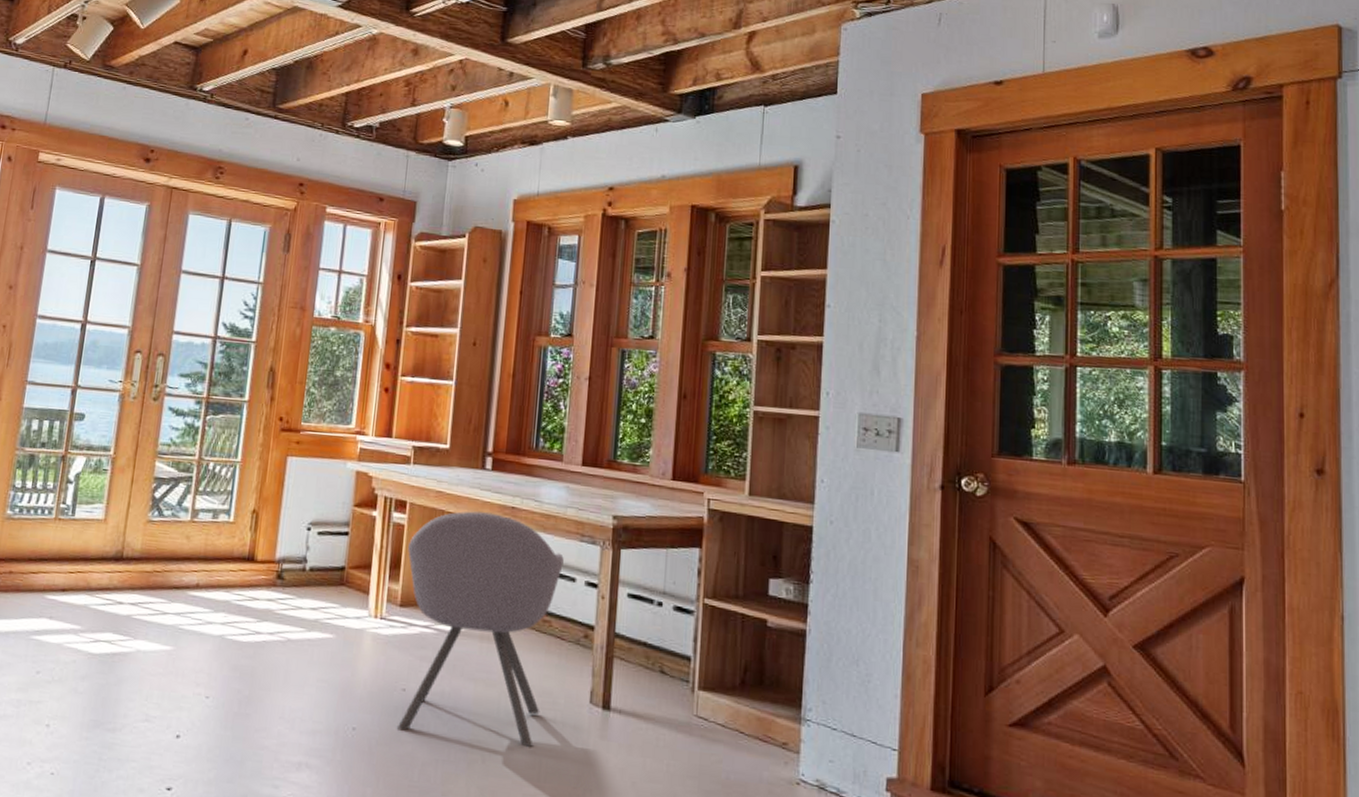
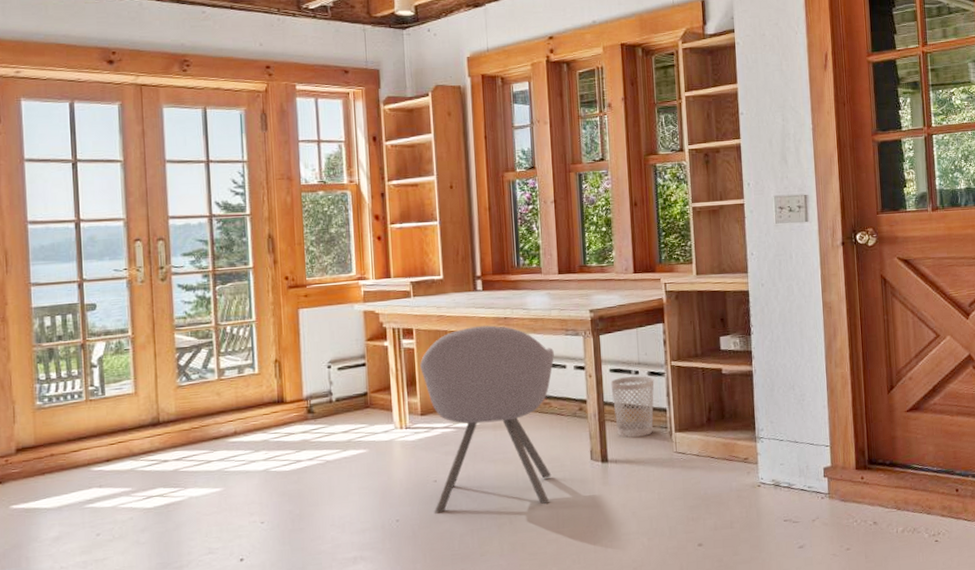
wastebasket: none [626,606,680,687] -> present [610,376,654,438]

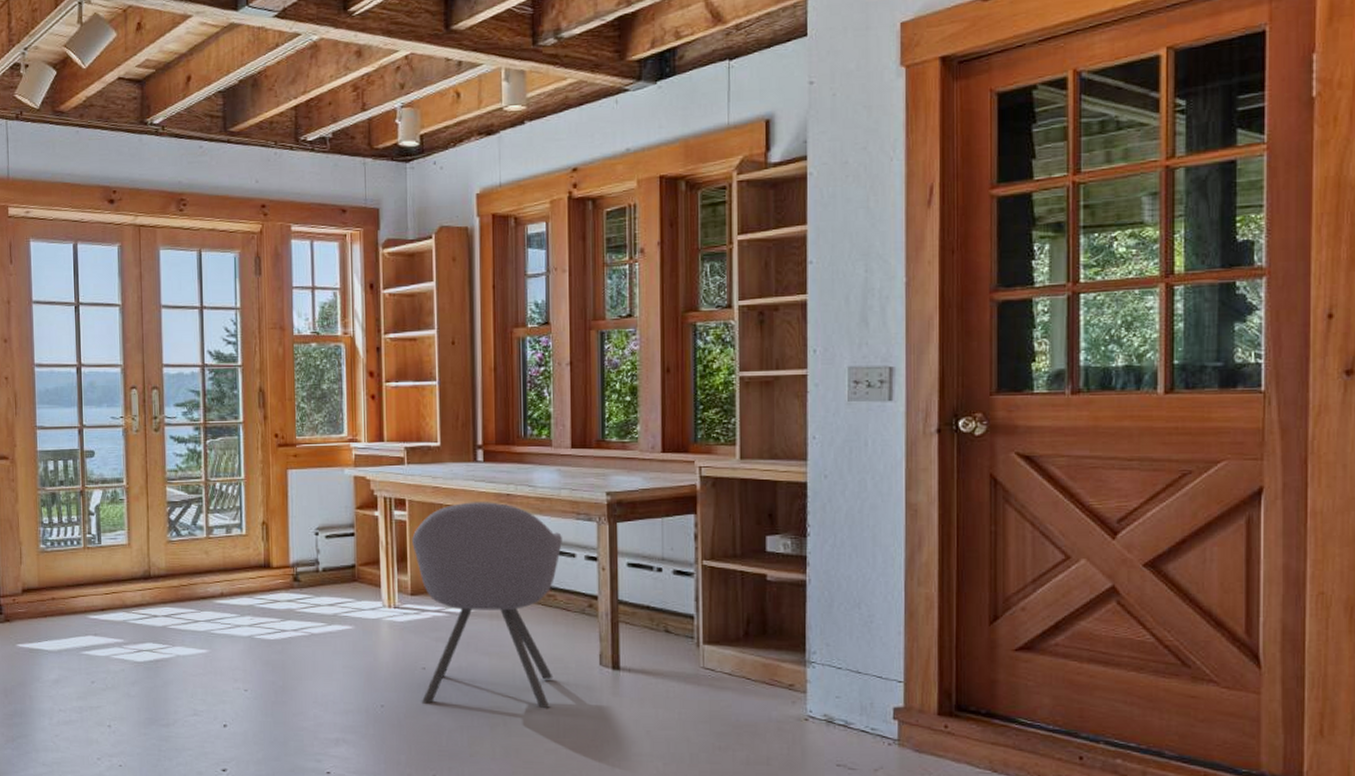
wastebasket: present [610,376,654,438] -> none [627,574,681,645]

